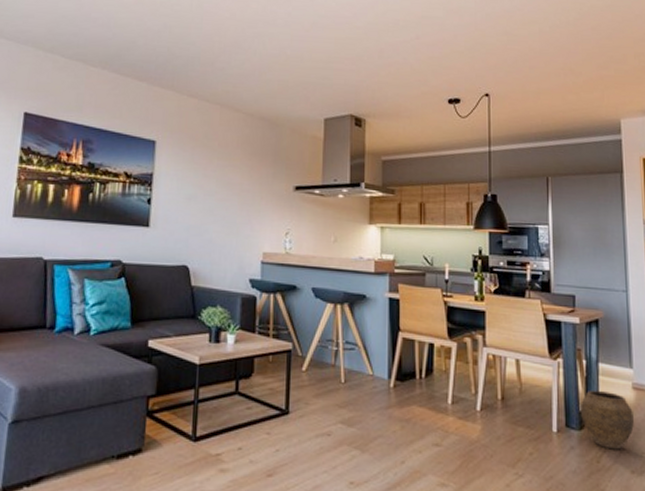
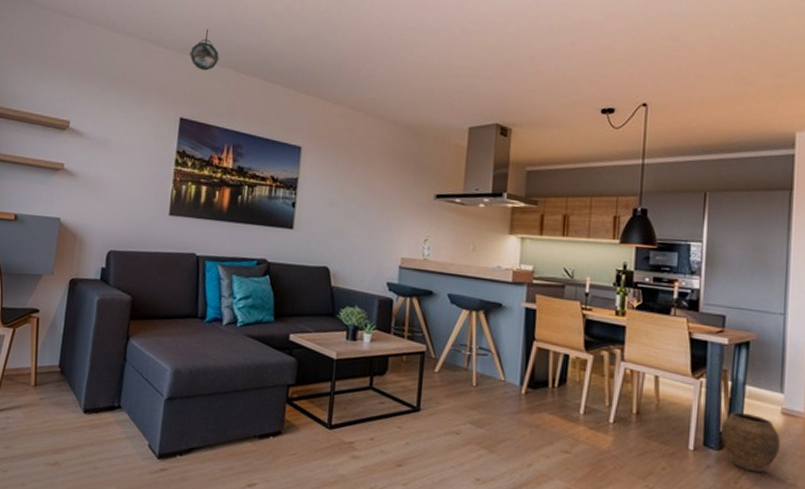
ceiling light: none [34,20,67,63] -> present [189,29,220,71]

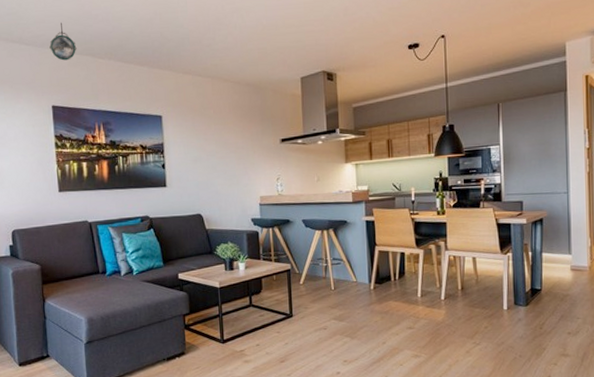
vase: present [721,411,781,473] -> none [527,274,572,318]

